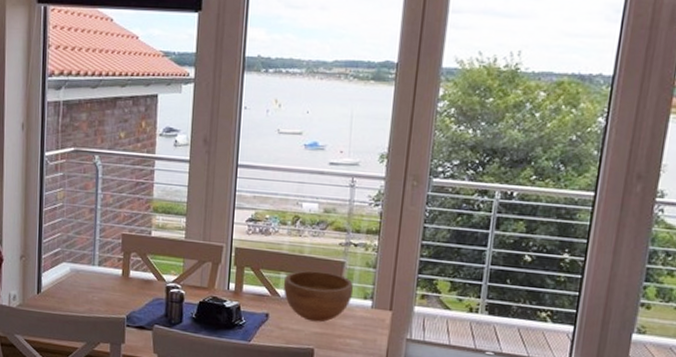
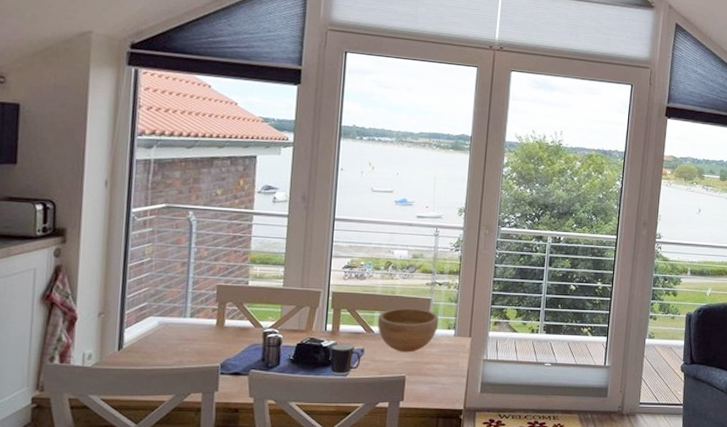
mug: none [233,305,266,341] -> present [330,343,361,376]

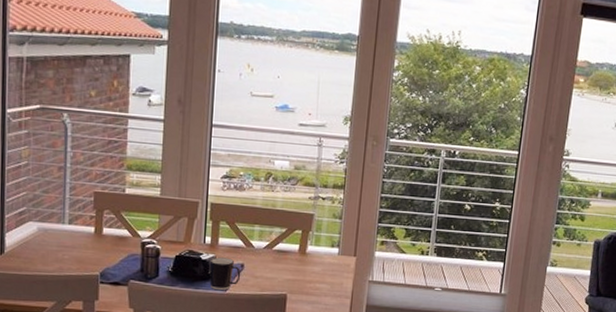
bowl: present [377,308,438,353] -> none [257,222,322,270]

